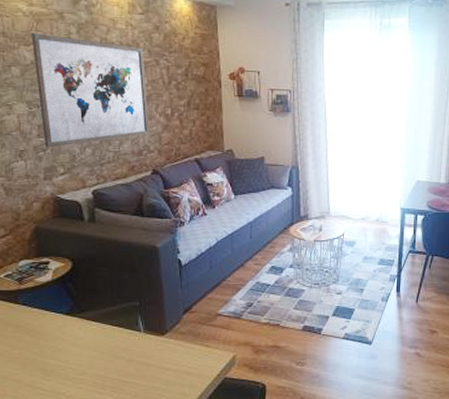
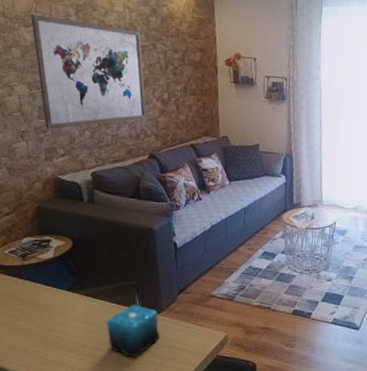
candle: none [107,327,164,383] -> present [106,304,160,357]

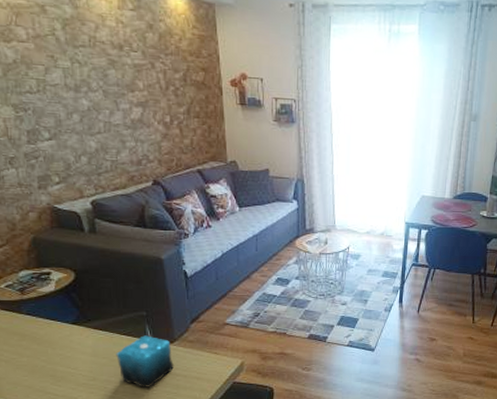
wall art: present [31,14,147,129] -> none [11,27,148,155]

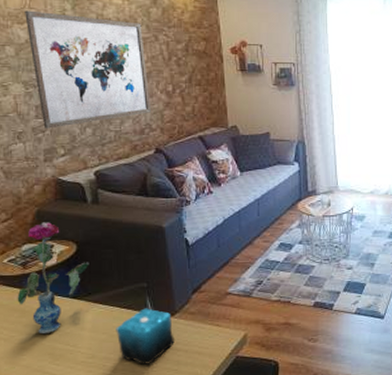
wall art: none [11,27,148,155] -> present [25,10,151,129]
vase: none [16,249,88,358] -> present [17,222,89,335]

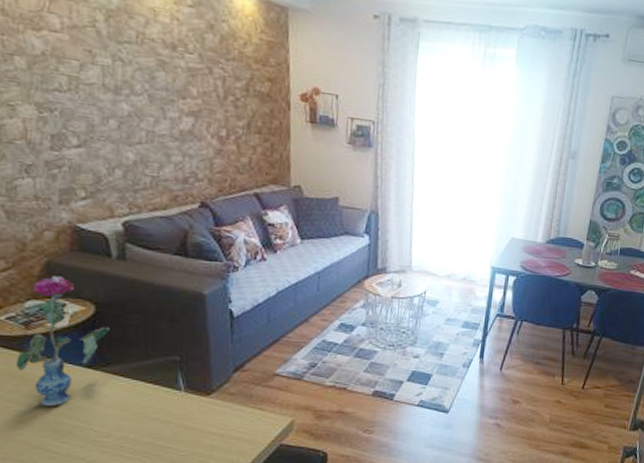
wall art: present [25,10,151,129] -> none [42,14,198,165]
candle: present [116,308,174,365] -> none [138,385,209,448]

